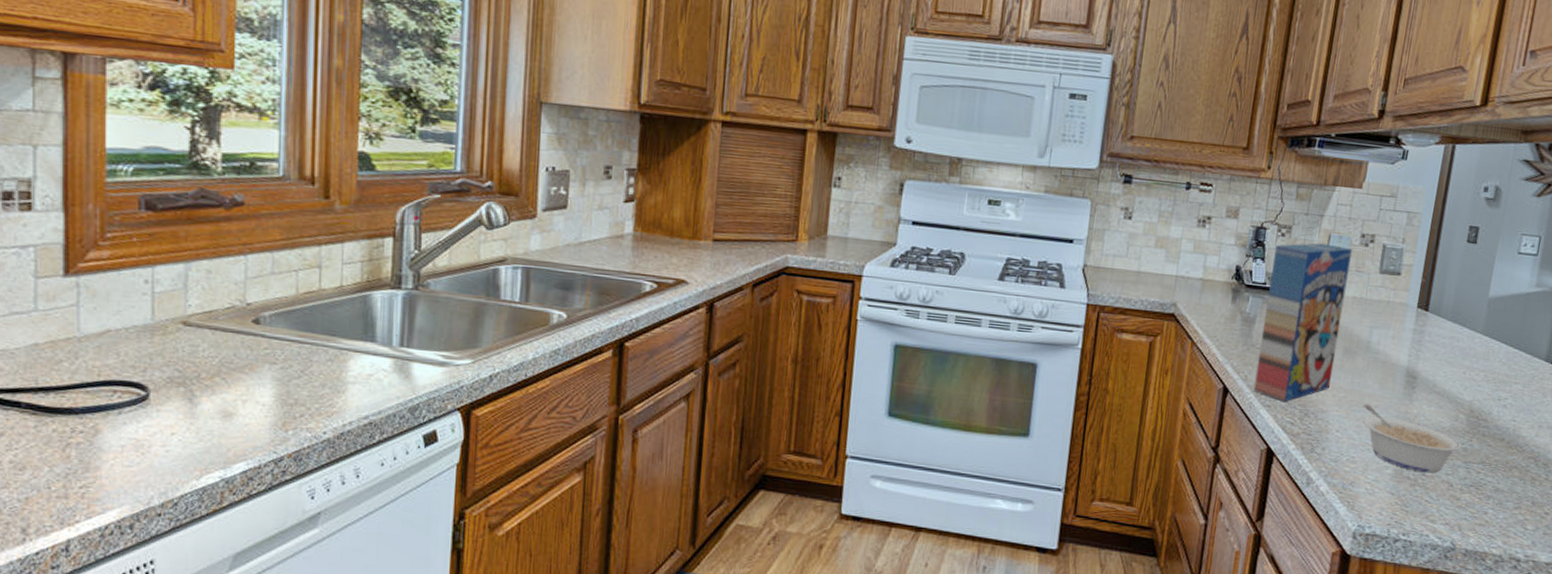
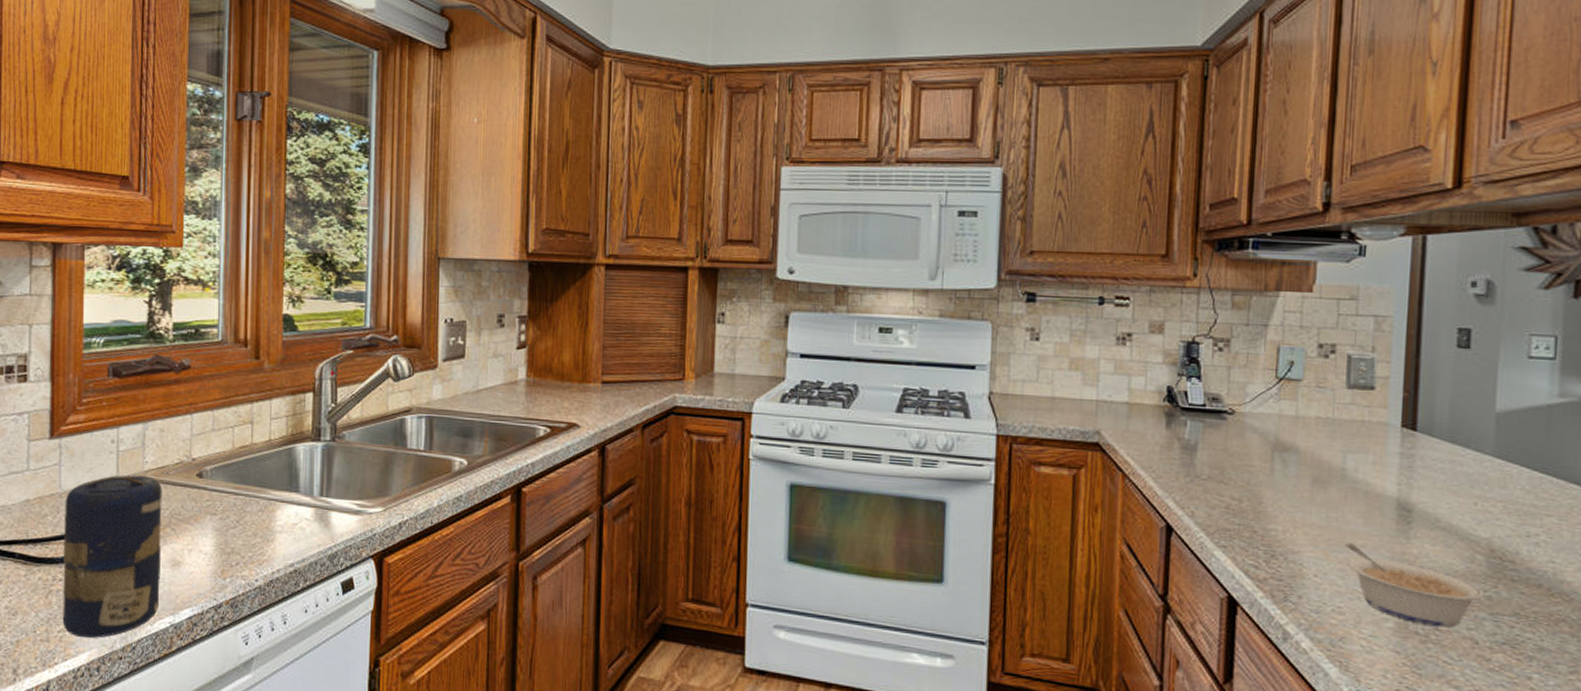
candle: none [85,319,210,494] -> present [62,475,162,638]
cereal box: present [1253,242,1352,403] -> none [1203,356,1309,542]

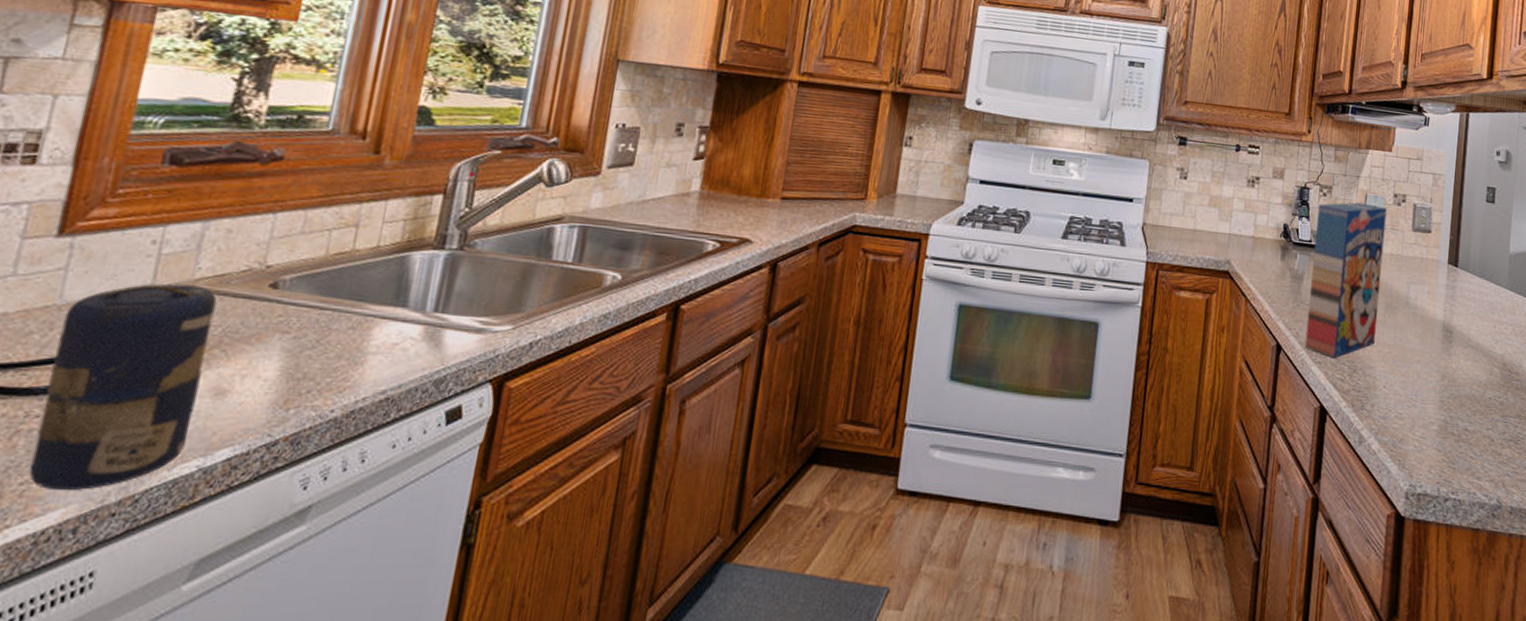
cereal box: none [1203,356,1309,542] -> present [1304,202,1387,359]
legume: present [1345,543,1484,628] -> none [1406,359,1499,429]

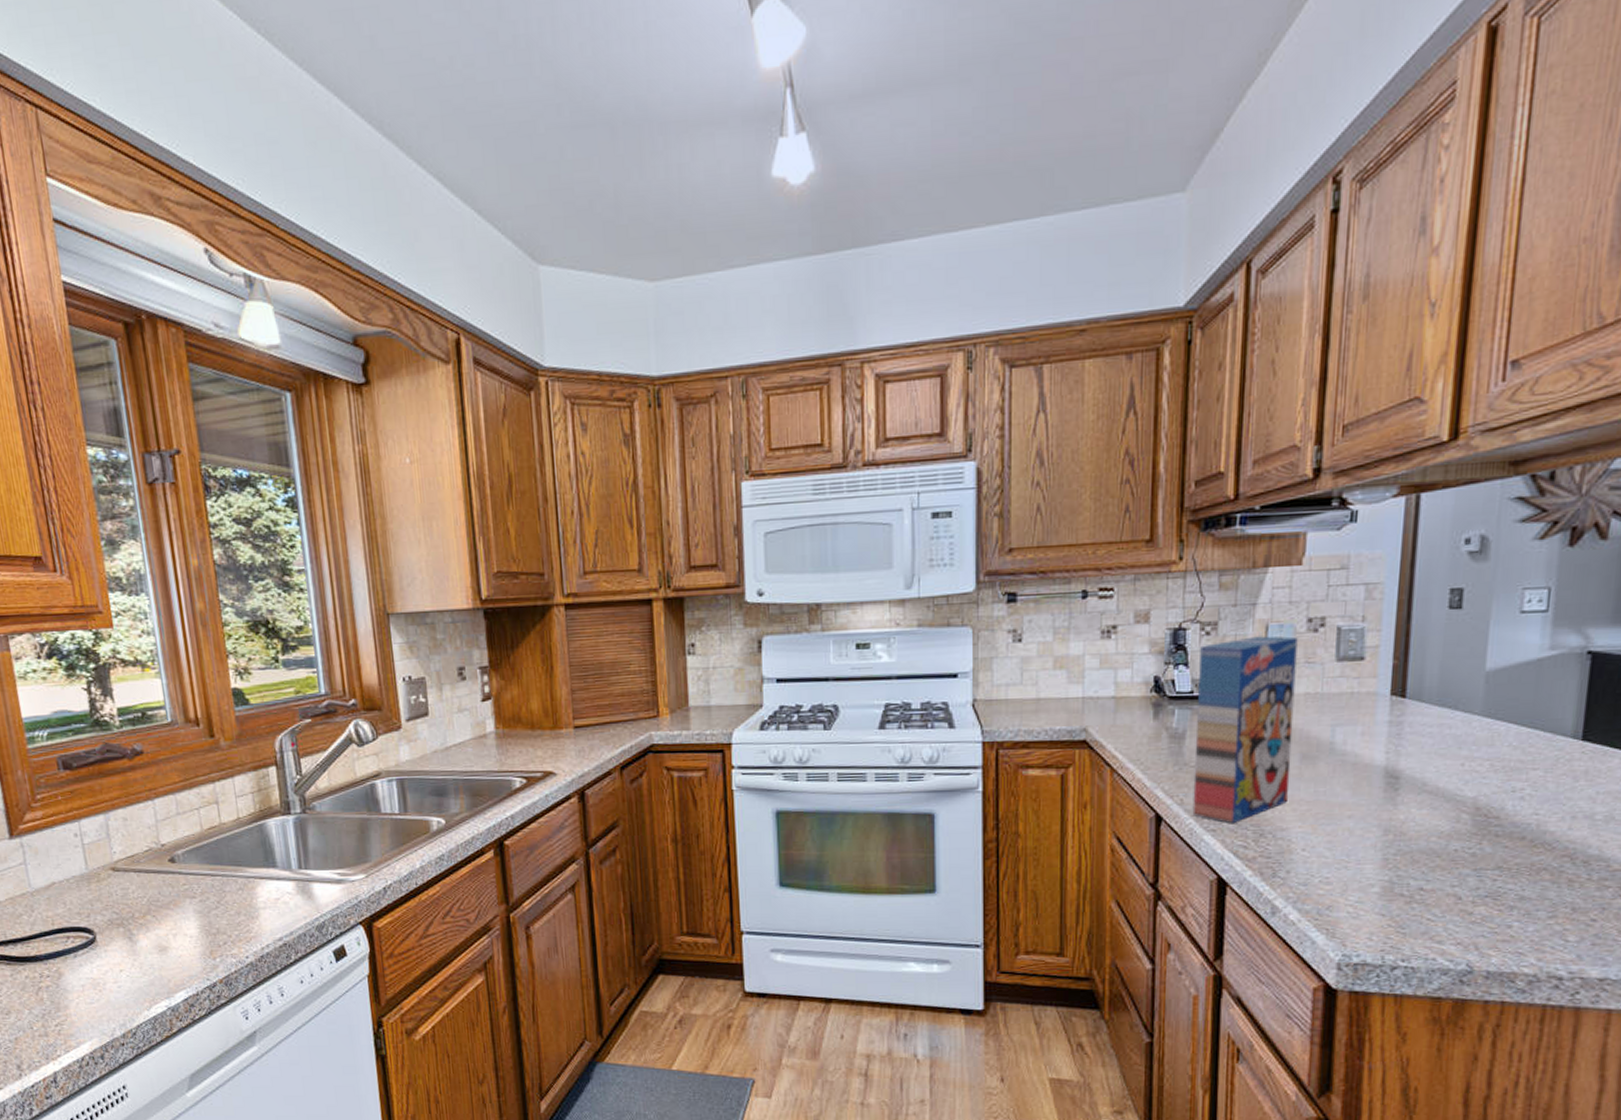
candle: present [29,283,217,491] -> none [37,866,153,1029]

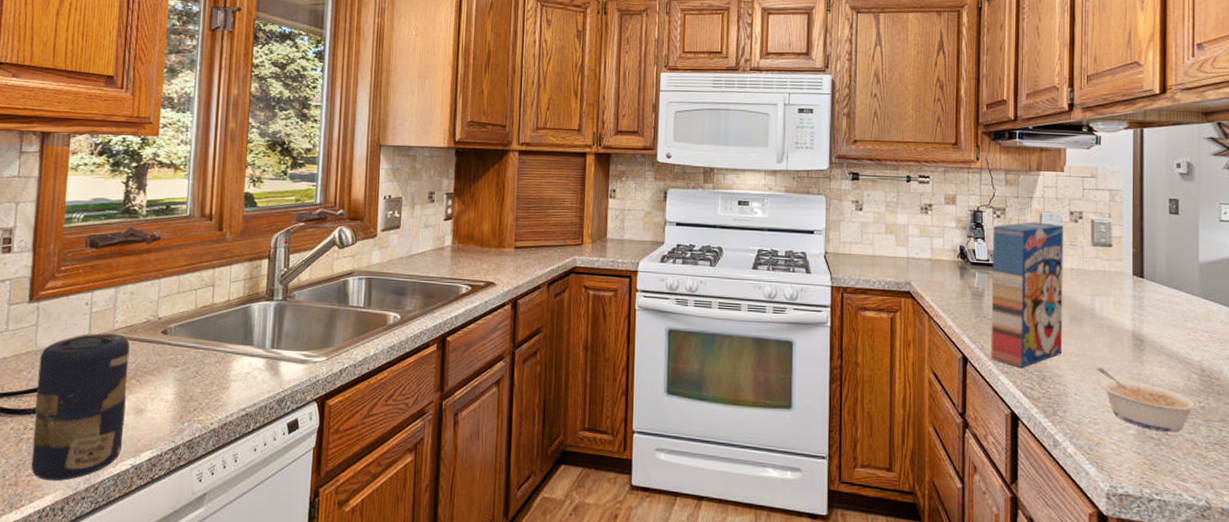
candle: none [37,866,153,1029] -> present [31,333,130,481]
legume: none [1333,815,1469,887] -> present [1096,367,1199,433]

